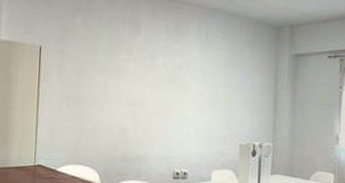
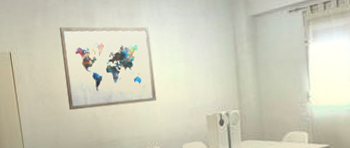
wall art: none [96,30,195,122] -> present [59,26,157,111]

